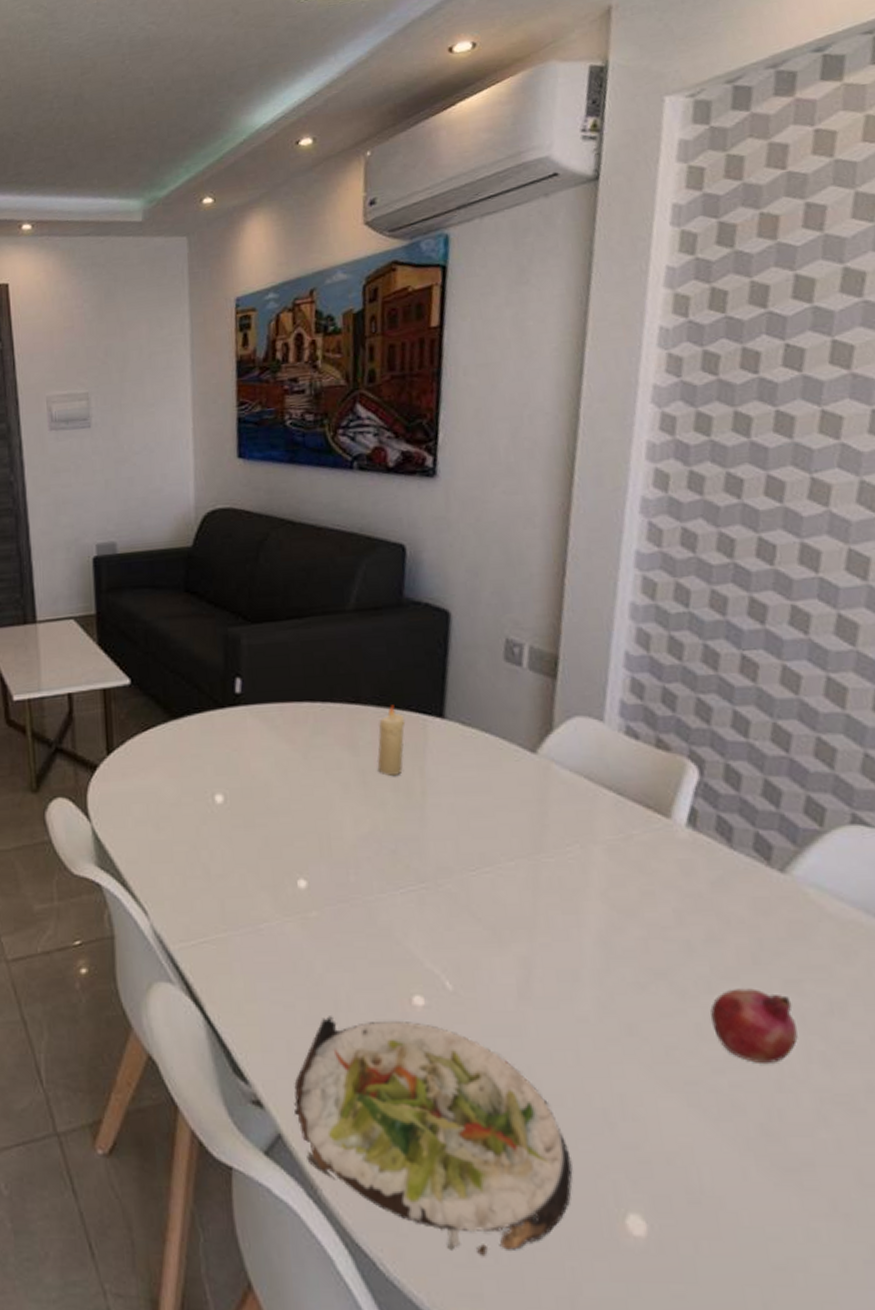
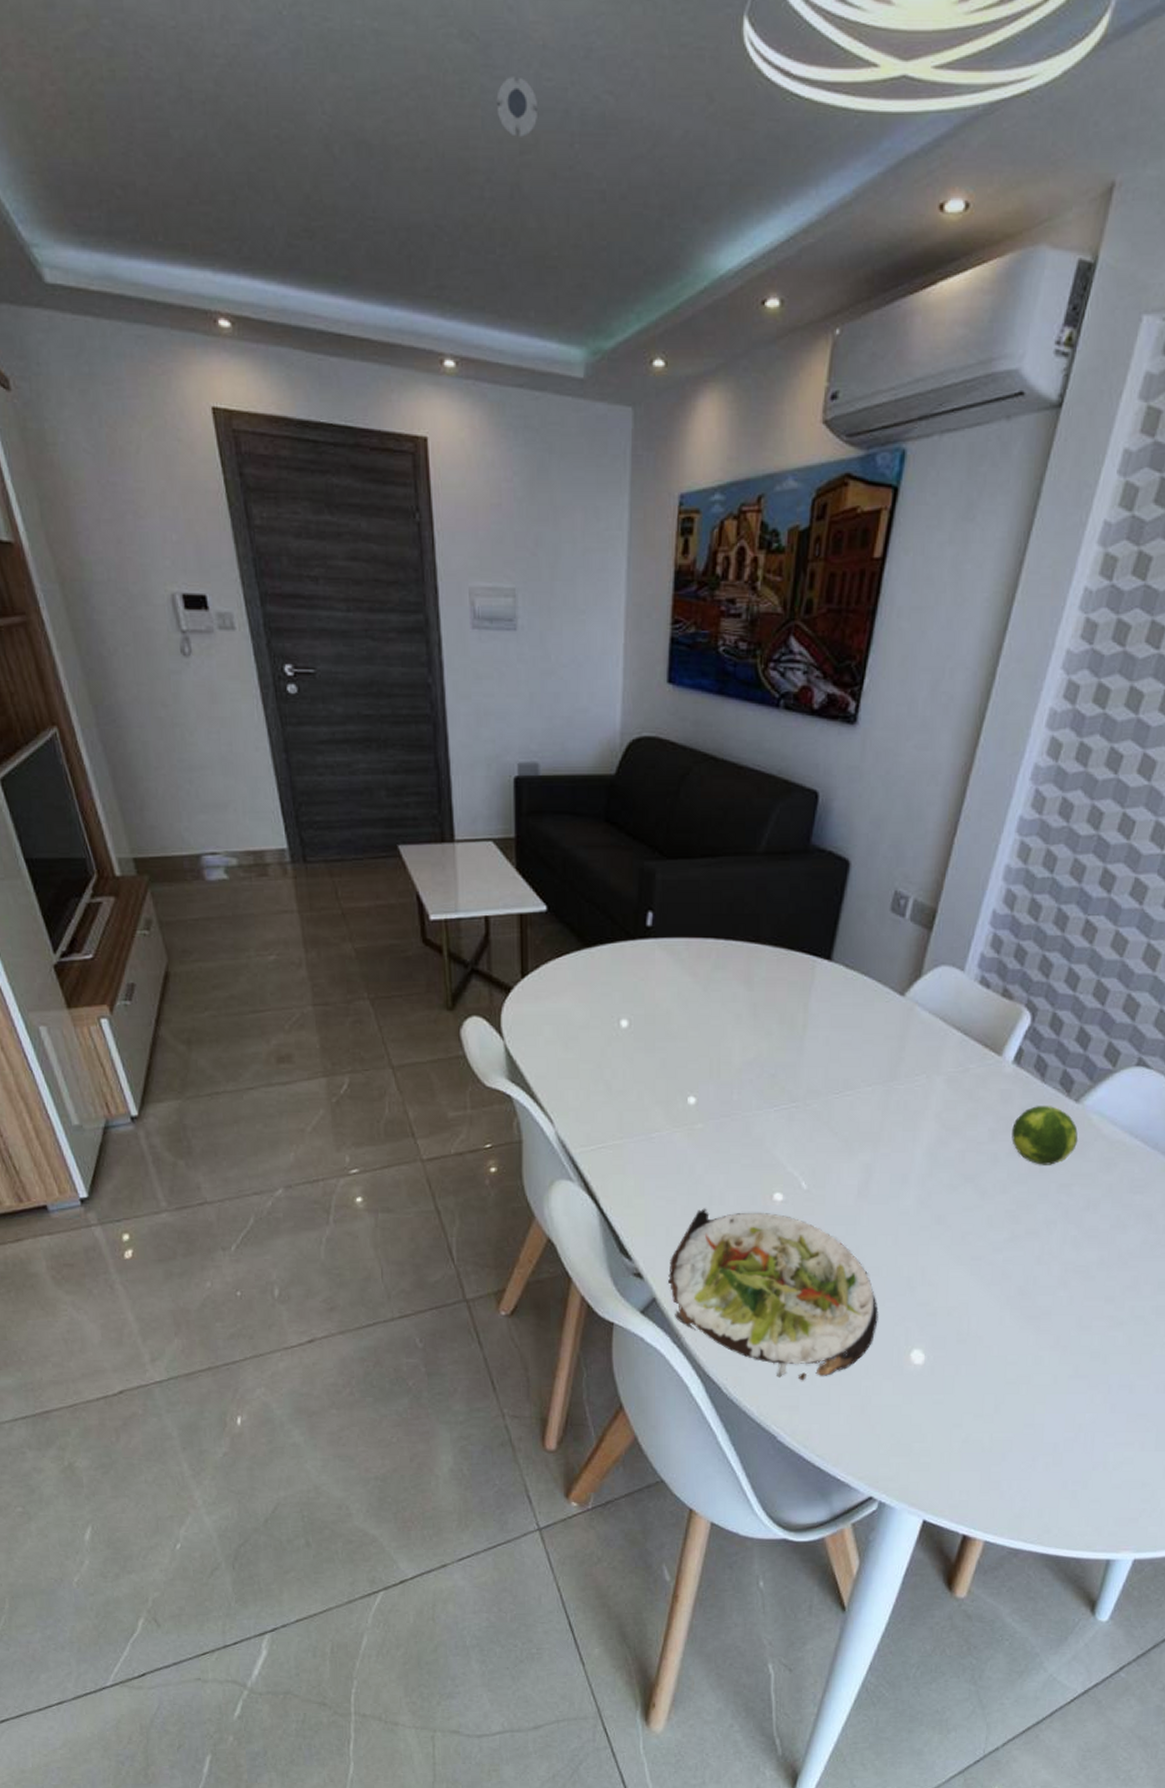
smoke detector: none [61,26,95,65] -> present [496,76,539,137]
candle: present [377,705,406,776] -> none [768,946,797,1010]
fruit: none [703,878,797,955] -> present [1012,1106,1078,1165]
fruit: present [710,988,798,1065] -> none [1001,1190,1061,1245]

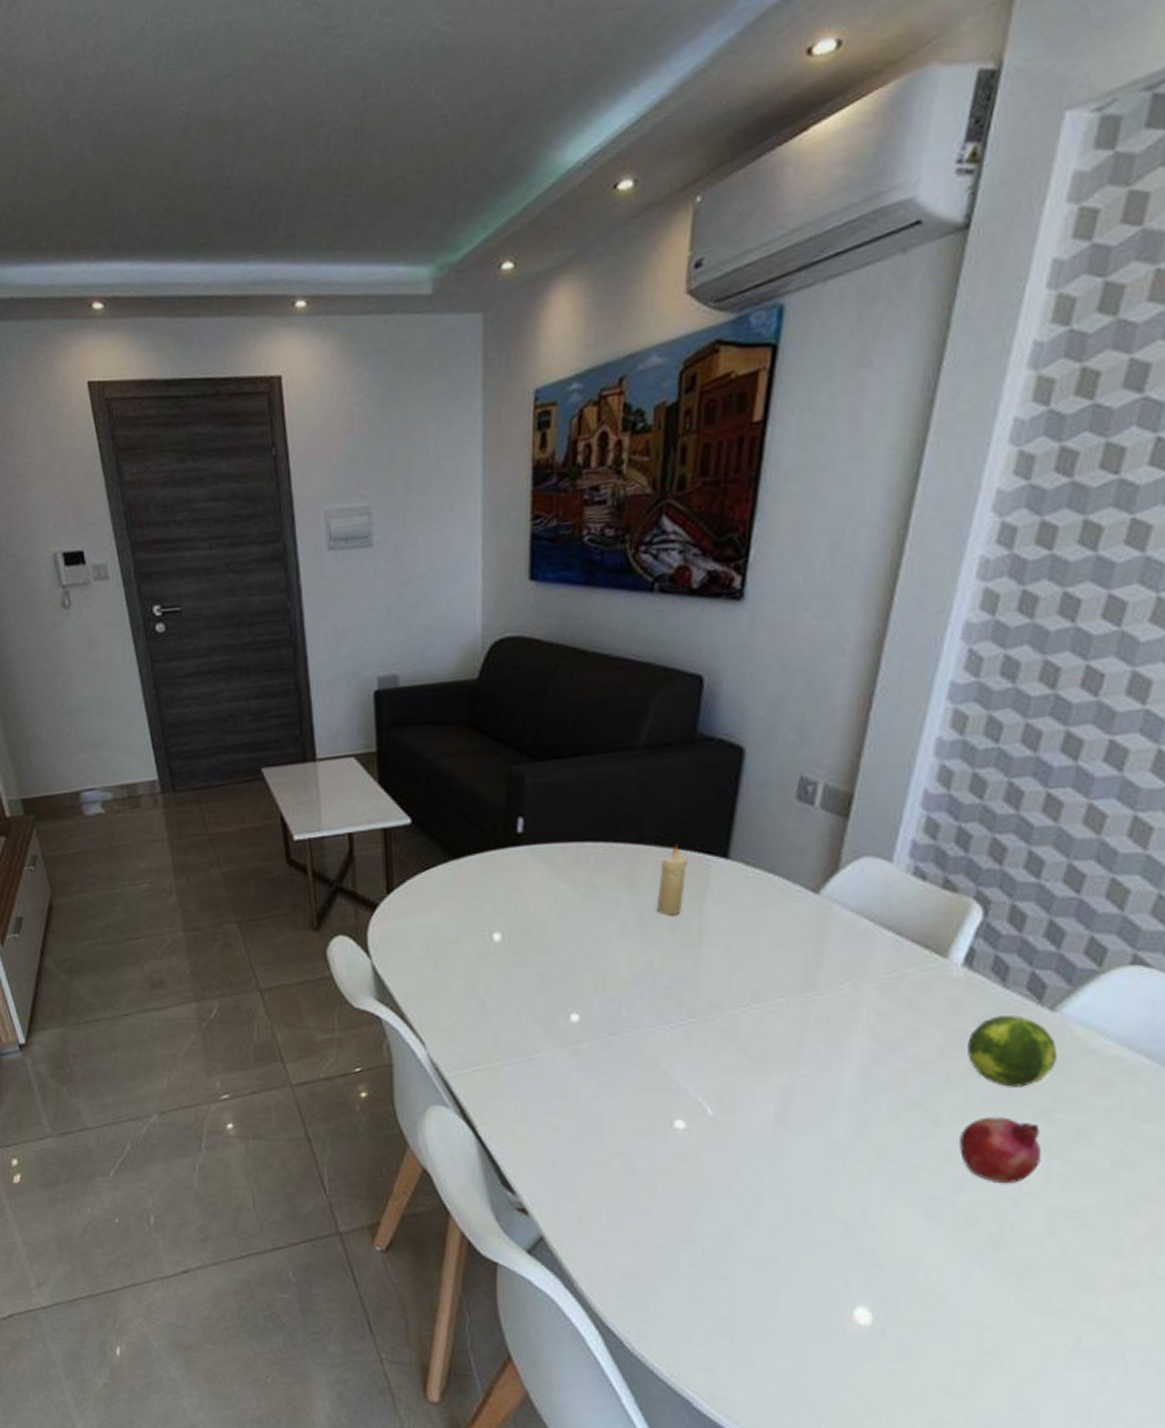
smoke detector: present [496,76,539,137] -> none [339,29,379,85]
salad plate: present [668,1208,878,1381] -> none [557,1137,810,1338]
candle: none [768,946,797,1010] -> present [656,845,688,915]
fruit: none [1001,1190,1061,1245] -> present [960,1117,1041,1184]

